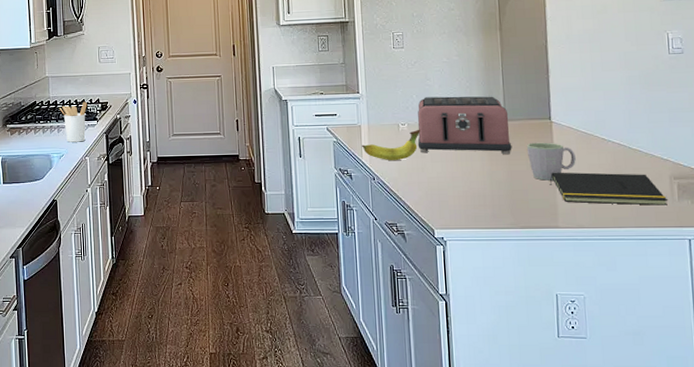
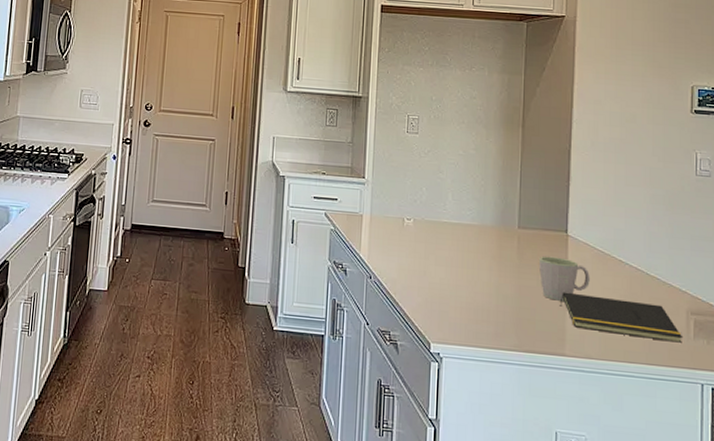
utensil holder: present [60,101,88,142] -> none [27,150,60,197]
fruit: present [362,129,420,161] -> none [361,226,427,260]
toaster: present [417,96,512,155] -> none [422,191,524,267]

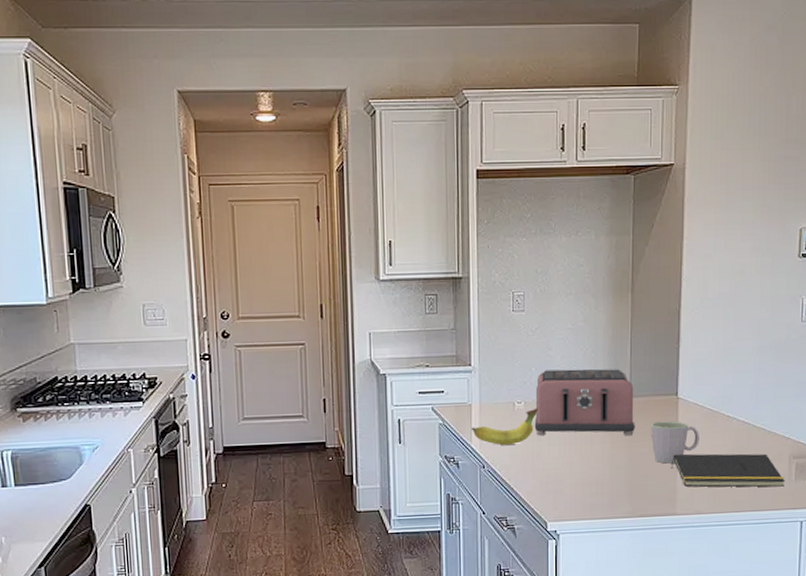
fruit: none [361,226,427,260] -> present [472,408,538,446]
toaster: none [422,191,524,267] -> present [534,369,635,436]

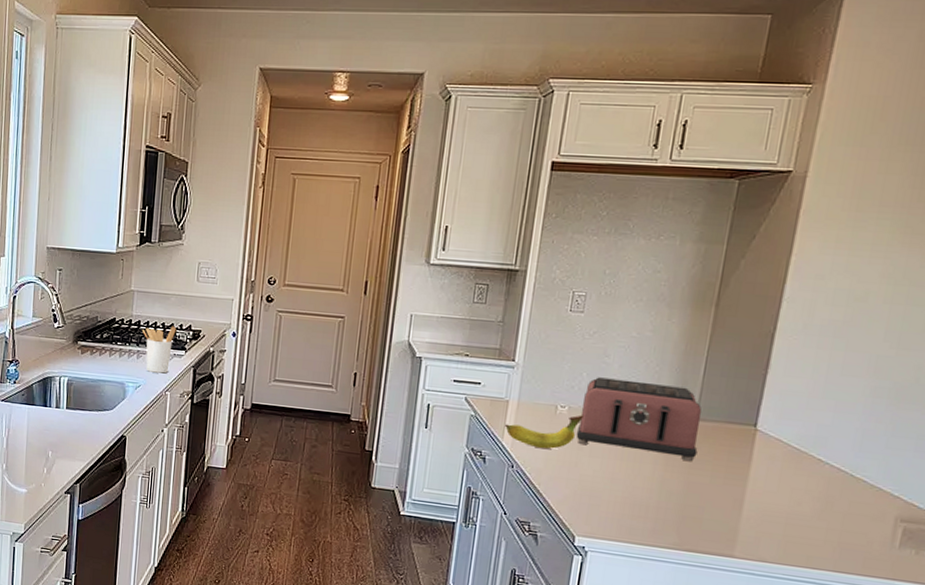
utensil holder: none [91,376,129,430] -> present [143,326,177,374]
mug: present [650,421,699,464] -> none [715,451,778,501]
notepad: present [670,453,784,487] -> none [734,490,885,552]

